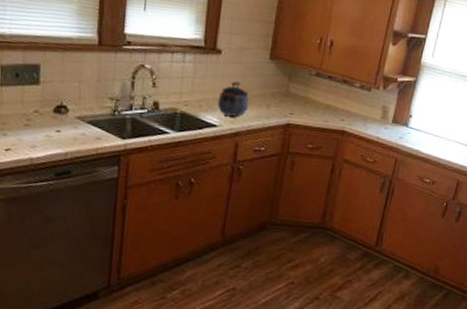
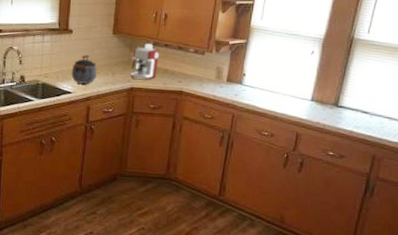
coffee maker: none [288,73,322,116] -> present [131,44,159,80]

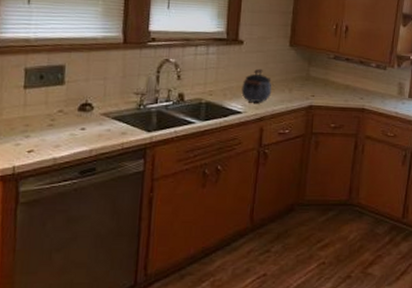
coffee maker: present [131,44,159,80] -> none [309,57,340,97]

